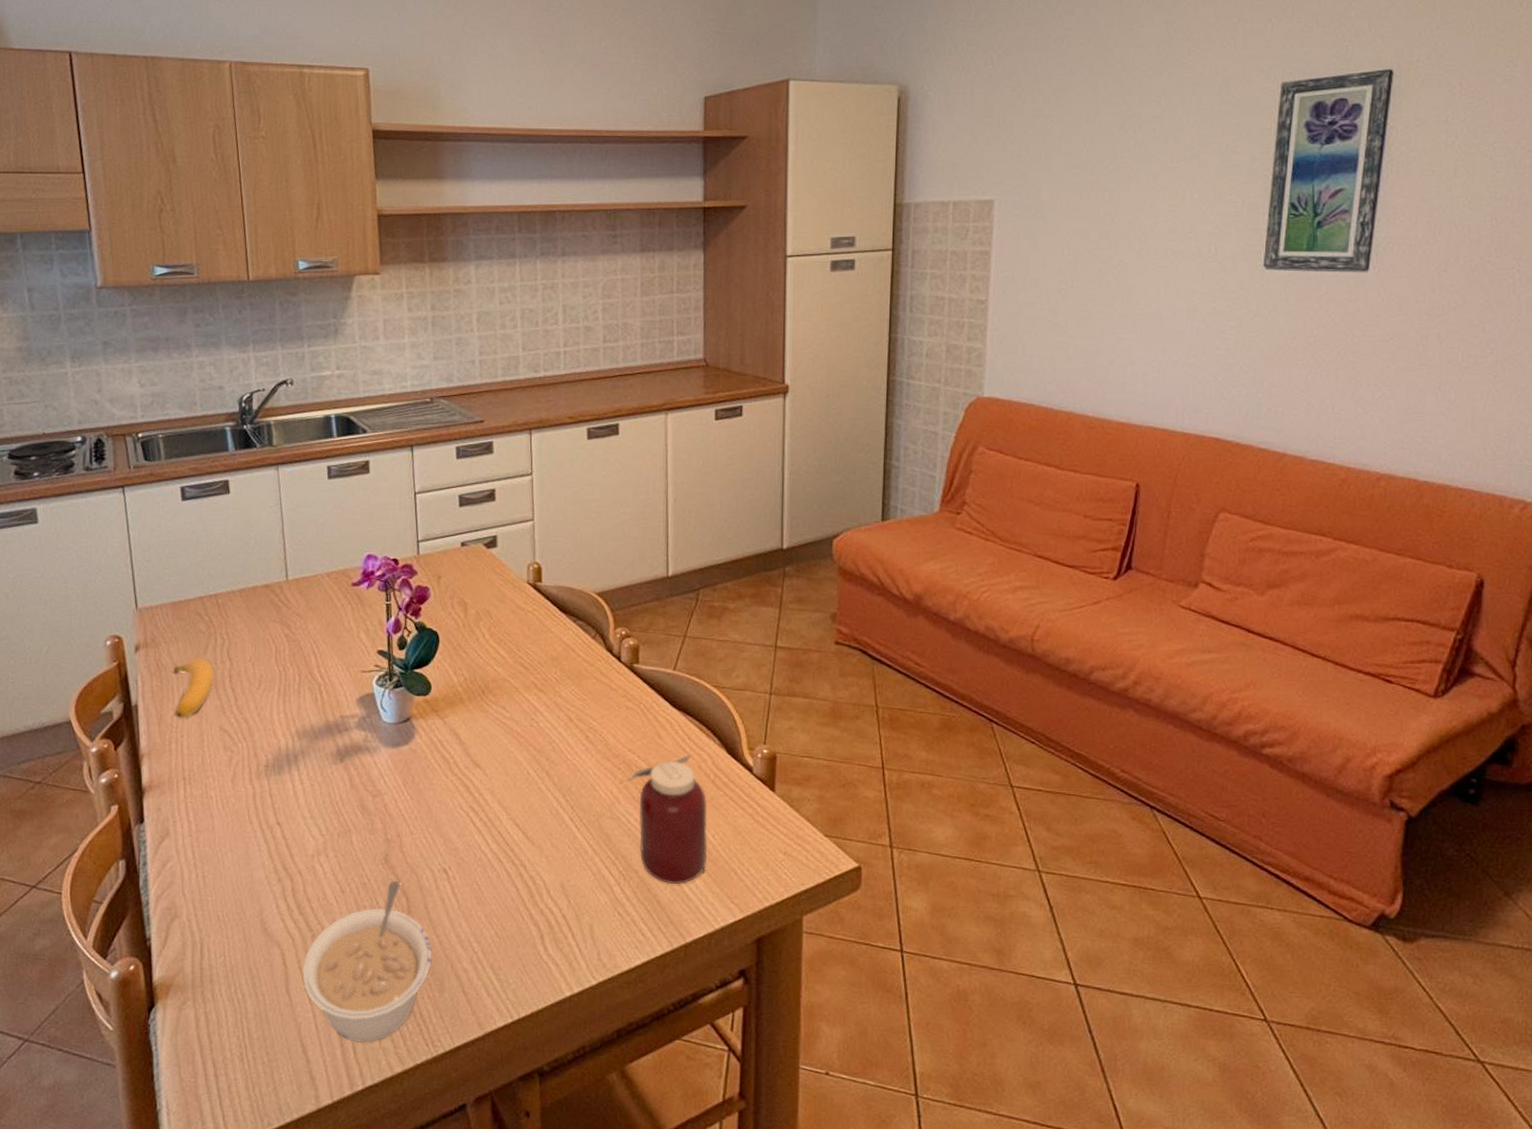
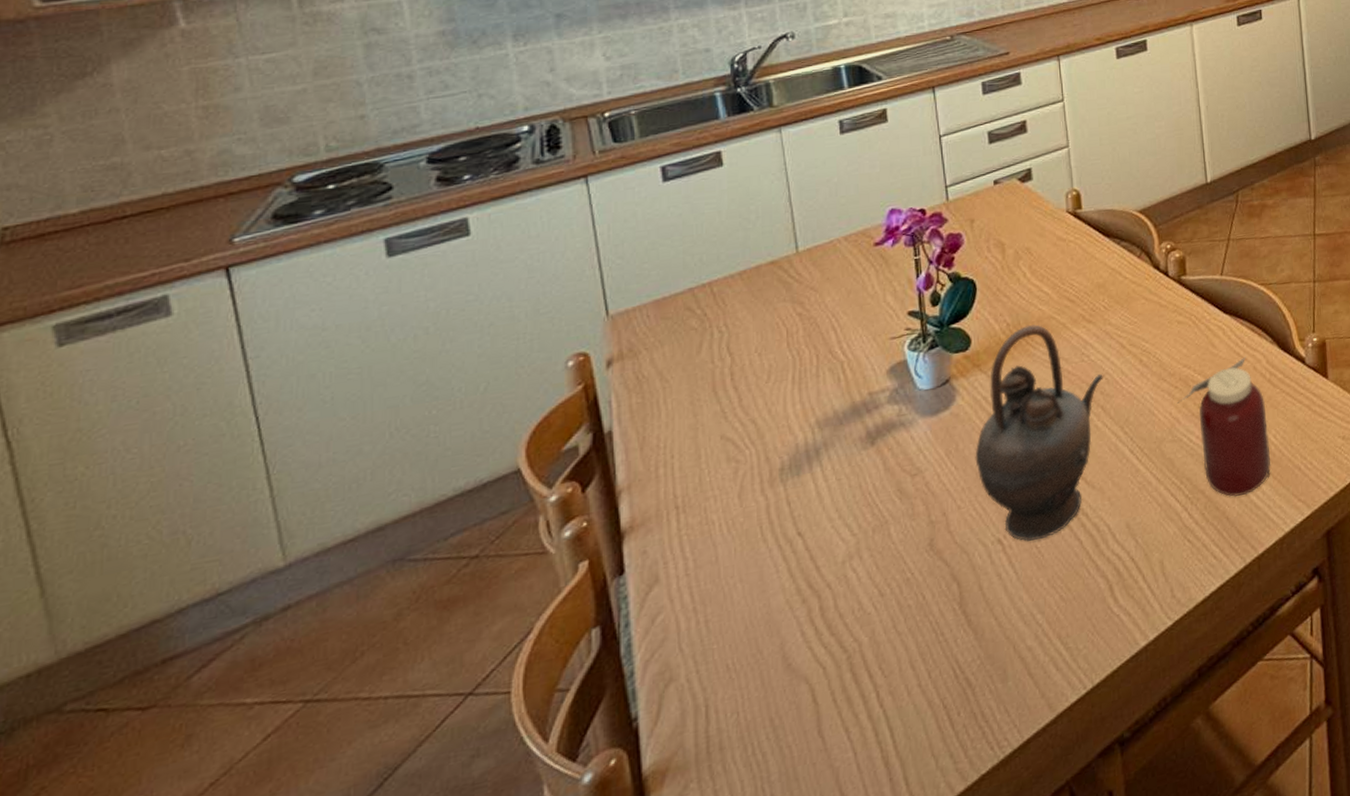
banana: present [173,657,214,719] -> none [658,358,711,437]
legume: present [301,880,432,1043] -> none [836,566,992,772]
teapot: none [428,682,550,878] -> present [975,324,1103,541]

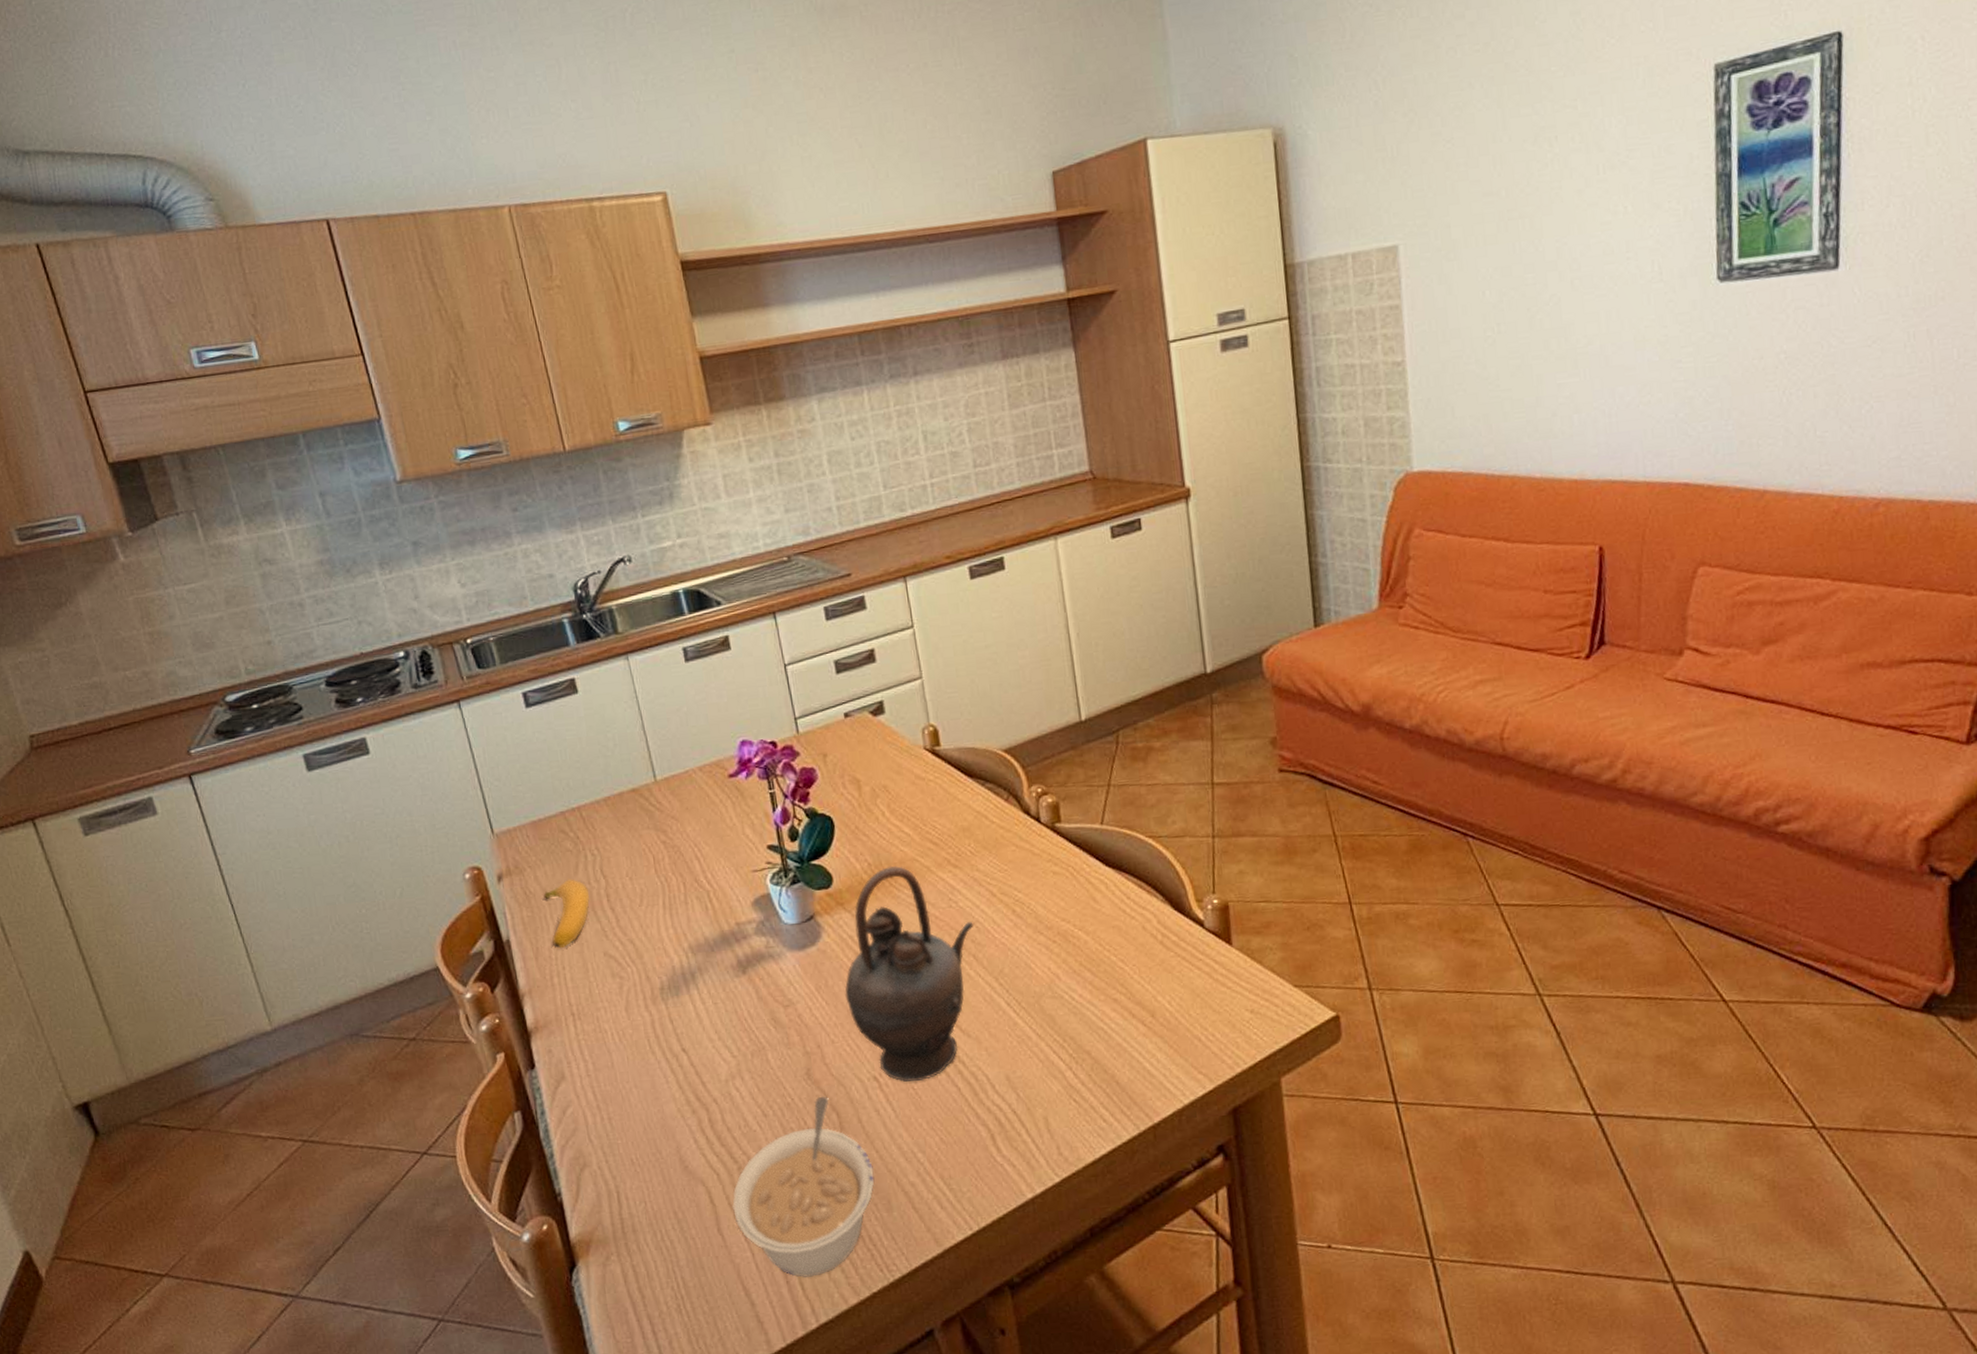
banana: none [658,358,711,437] -> present [543,879,590,949]
legume: none [836,566,992,772] -> present [732,1096,875,1277]
jar: present [1176,356,1272,497] -> none [1055,914,1166,1061]

